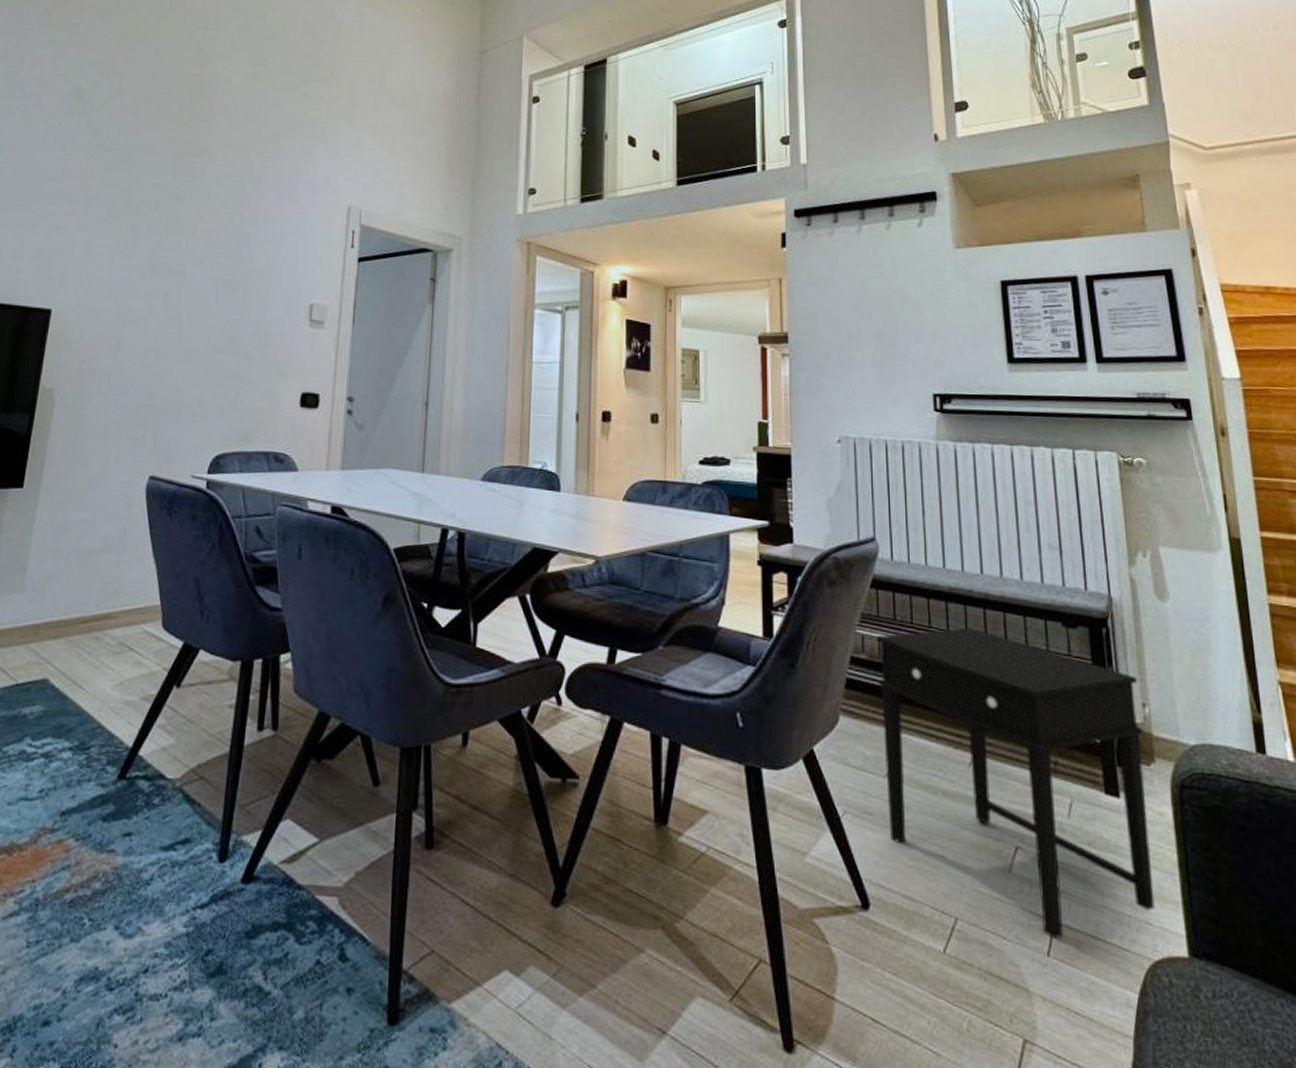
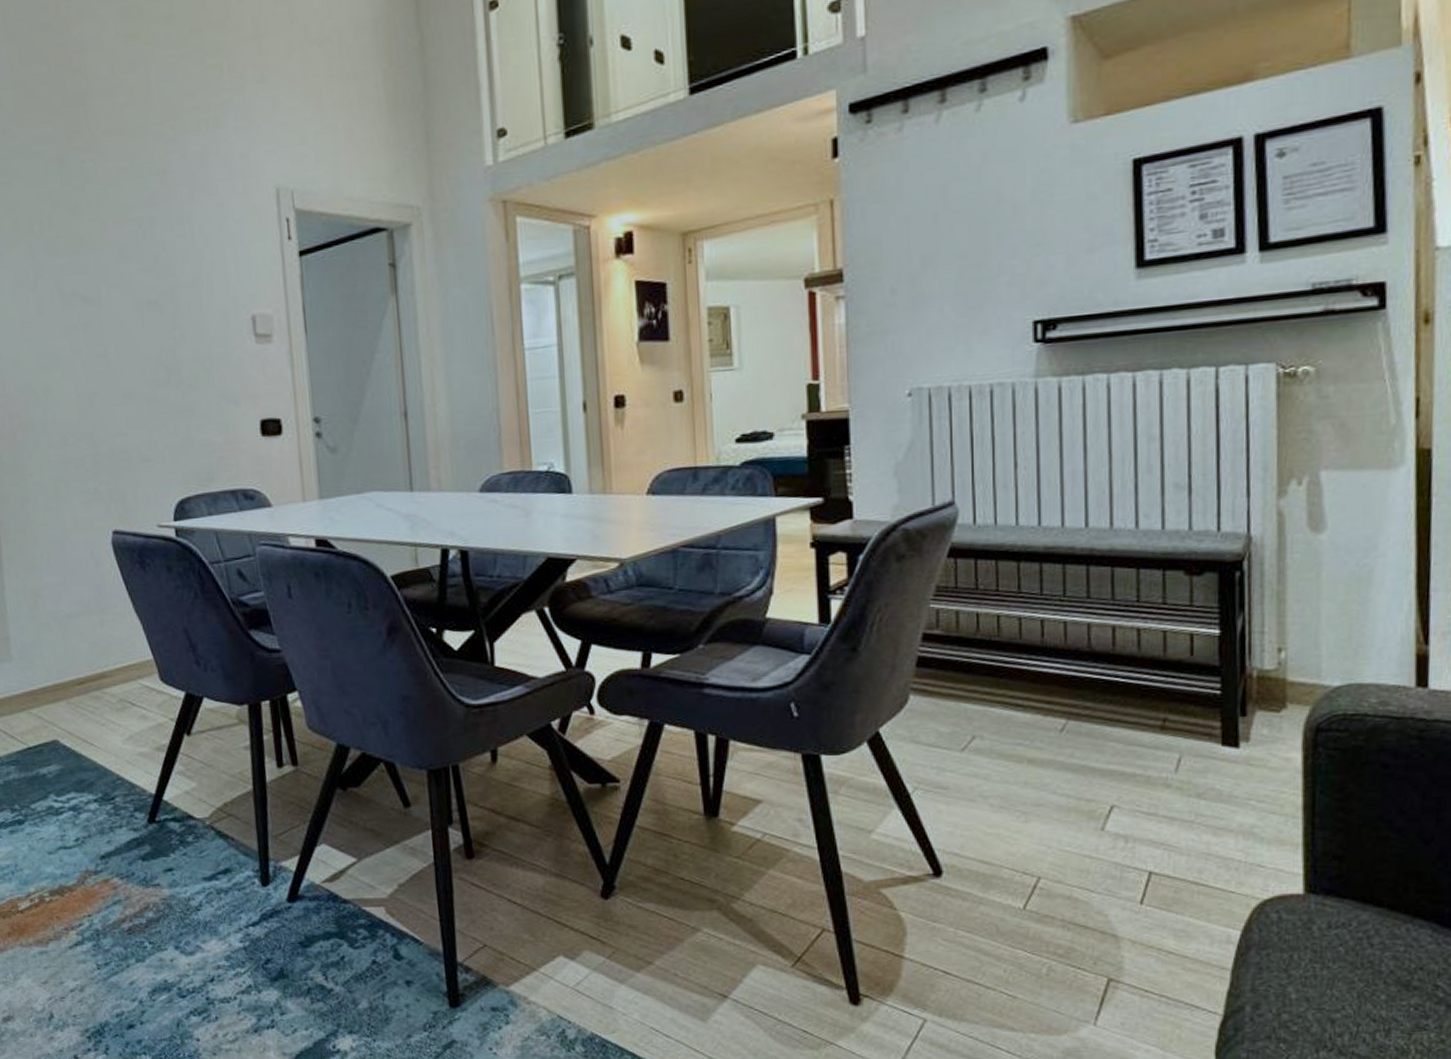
side table: present [875,627,1155,940] -> none [953,588,1276,889]

